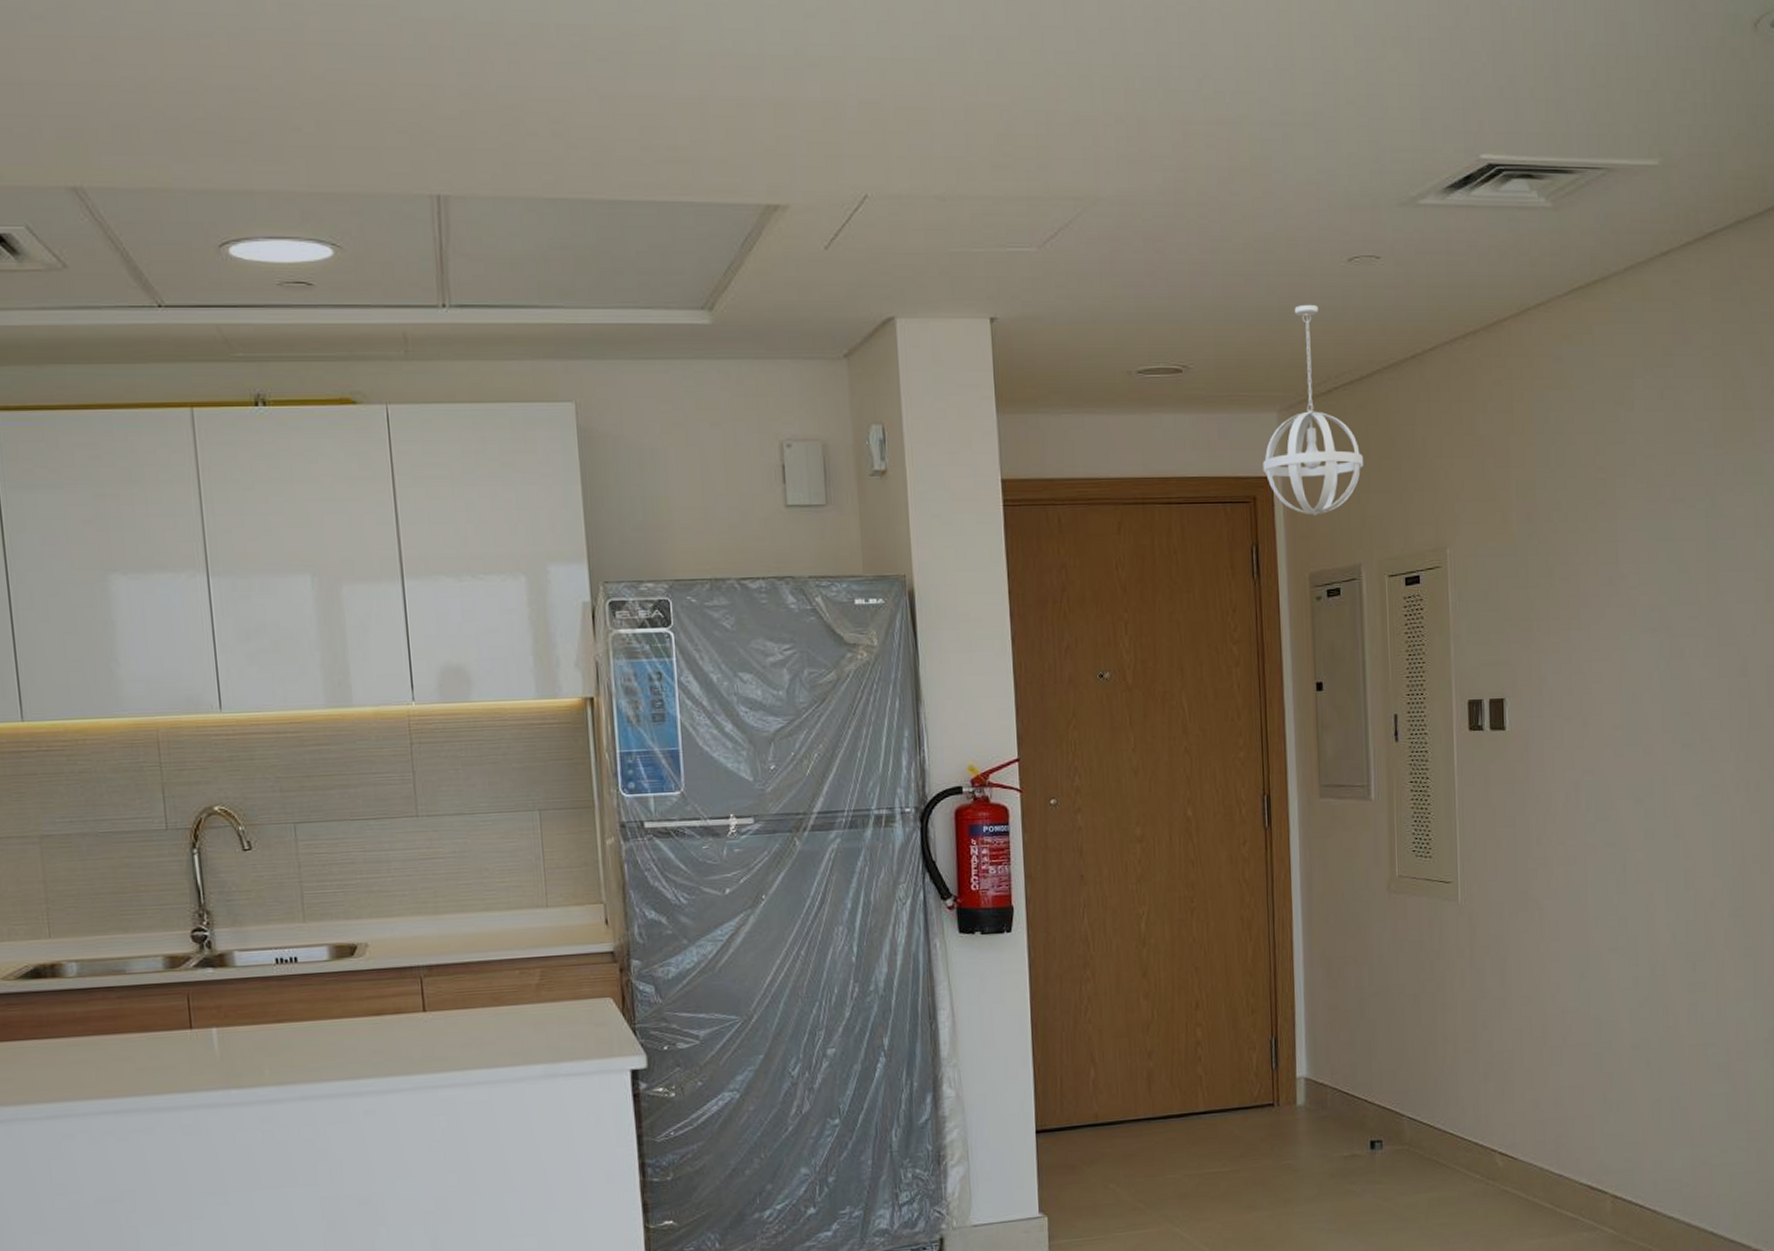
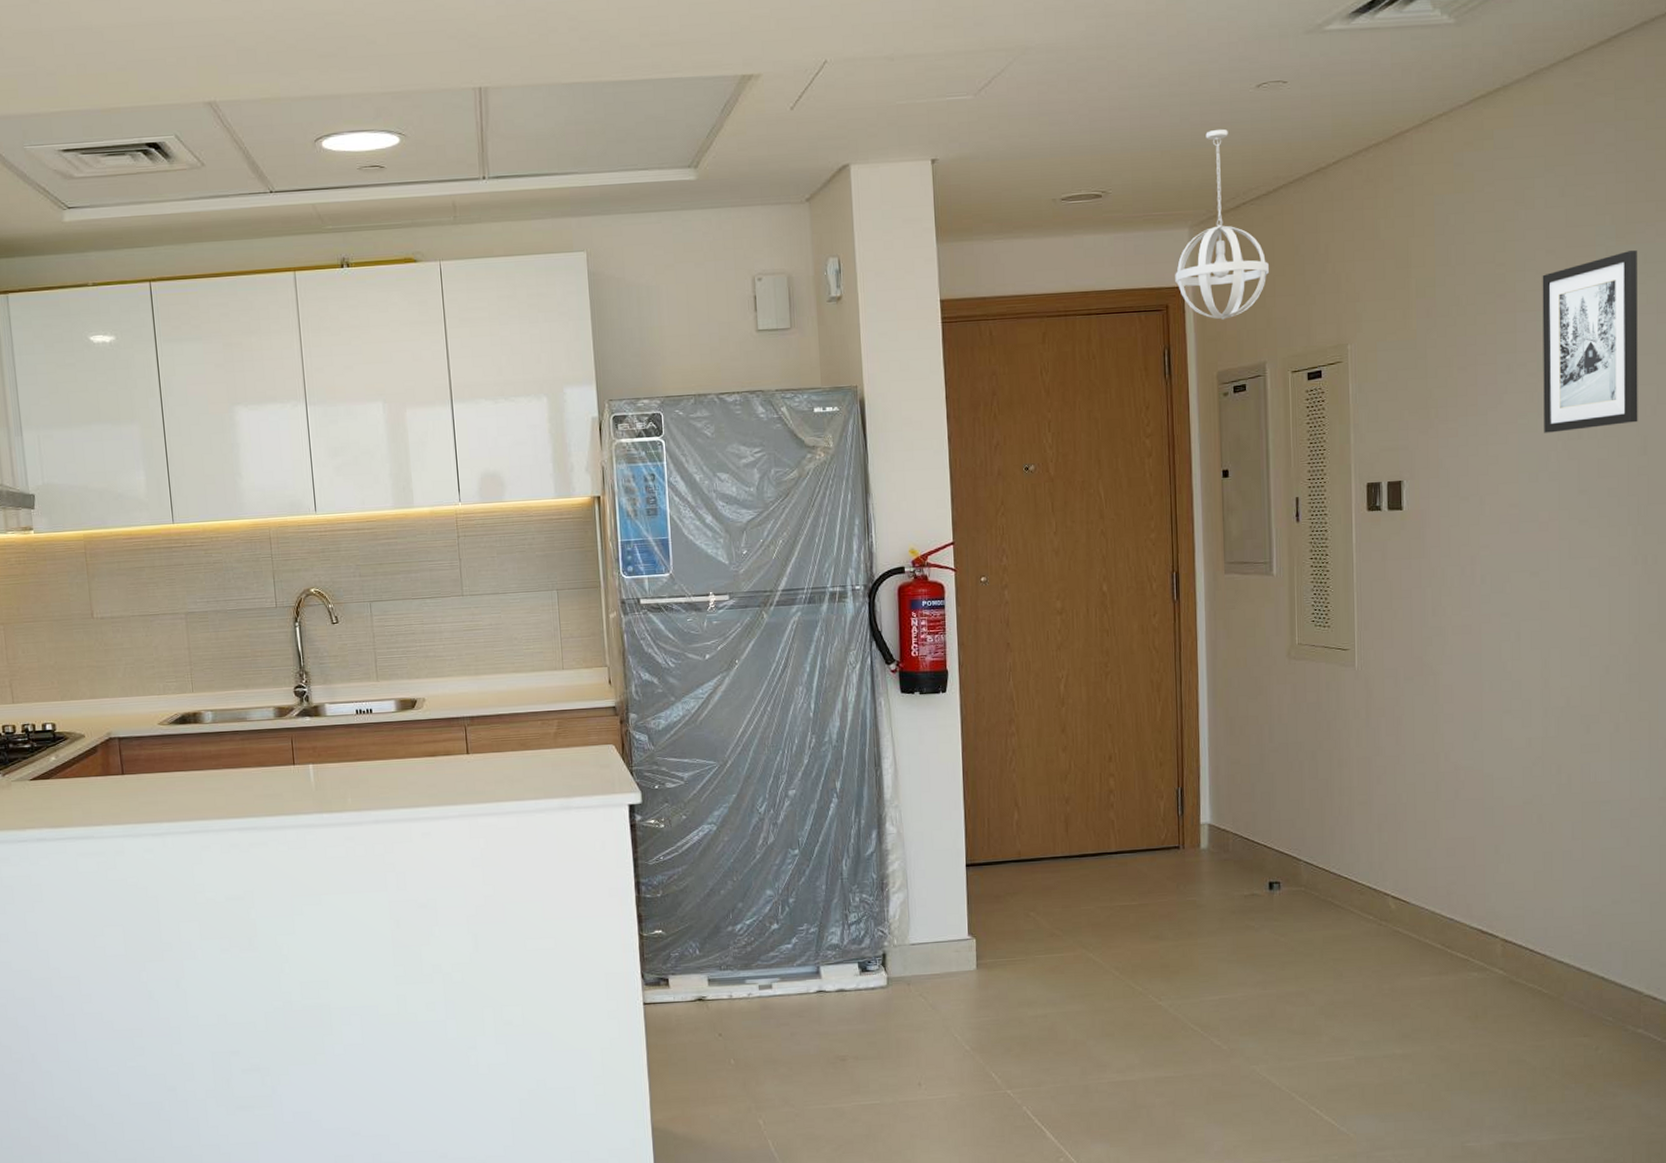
wall art: none [1642,460,1739,651] -> present [1542,250,1638,433]

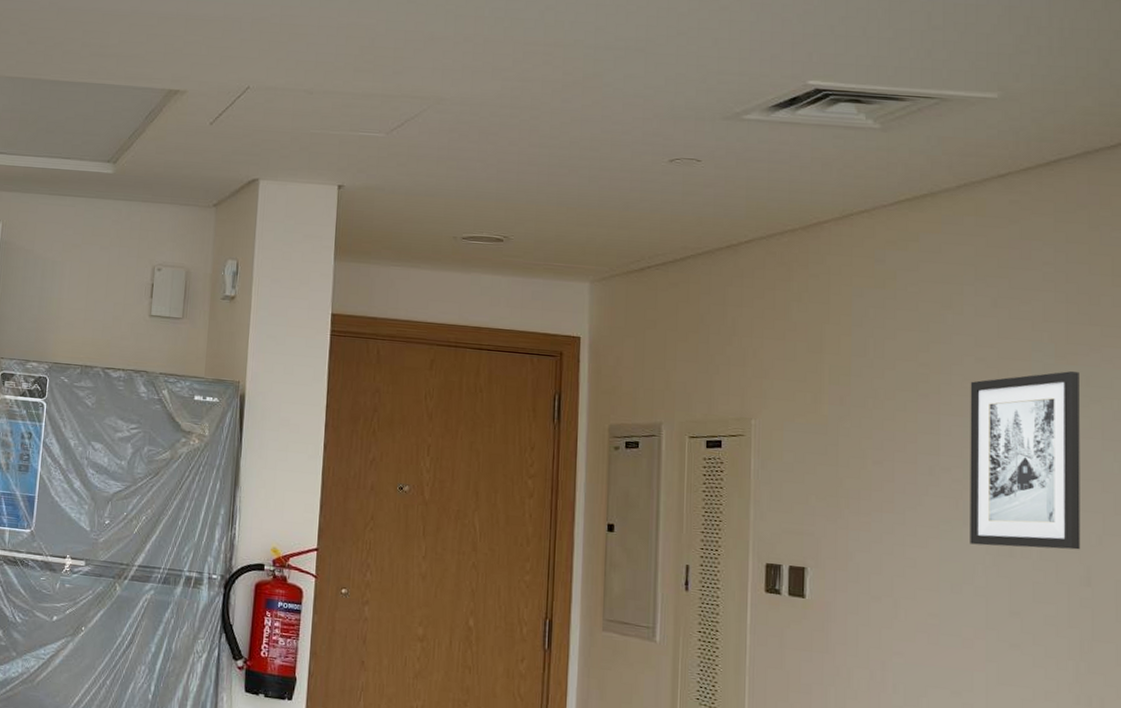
pendant light: present [1175,129,1269,320] -> none [572,194,671,375]

